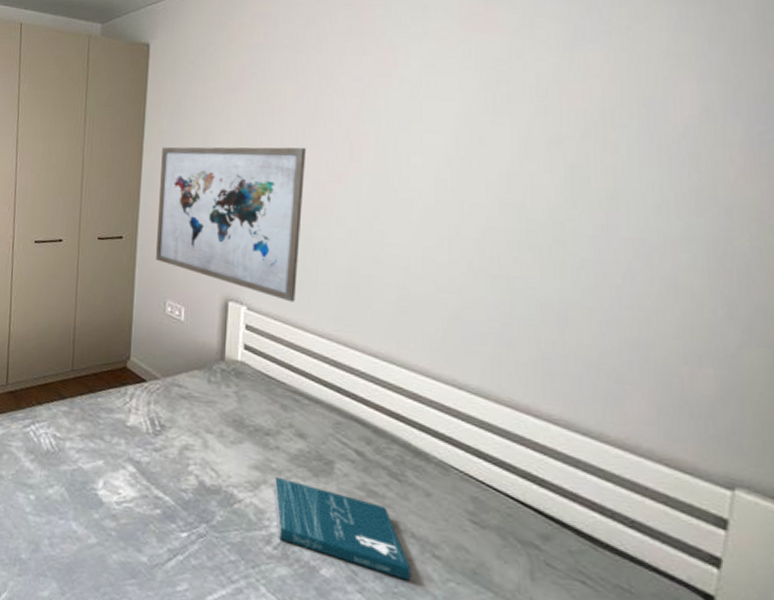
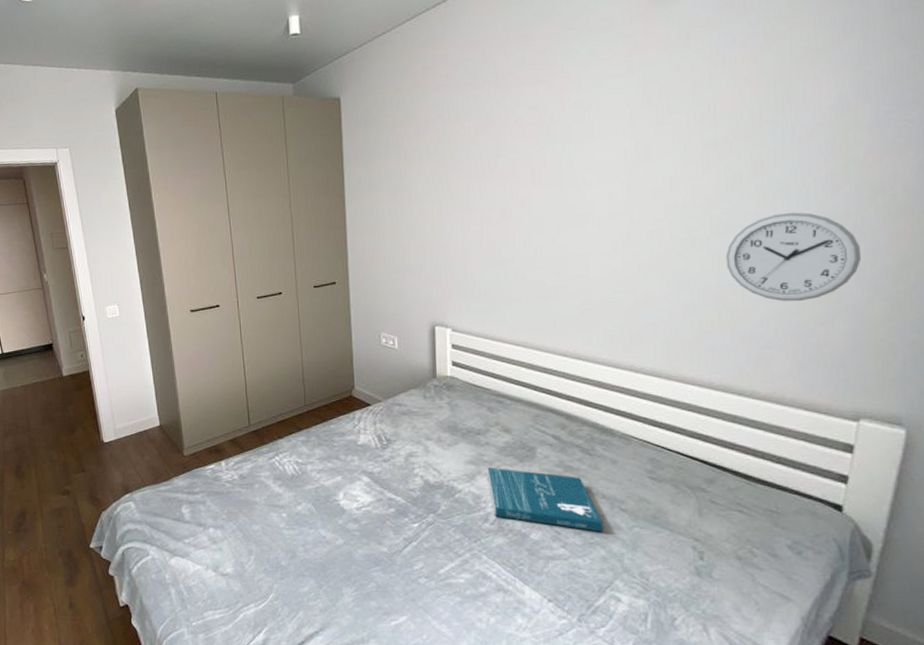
wall art: present [156,146,307,302] -> none [363,178,493,319]
wall clock: none [570,228,734,333] -> present [726,212,862,301]

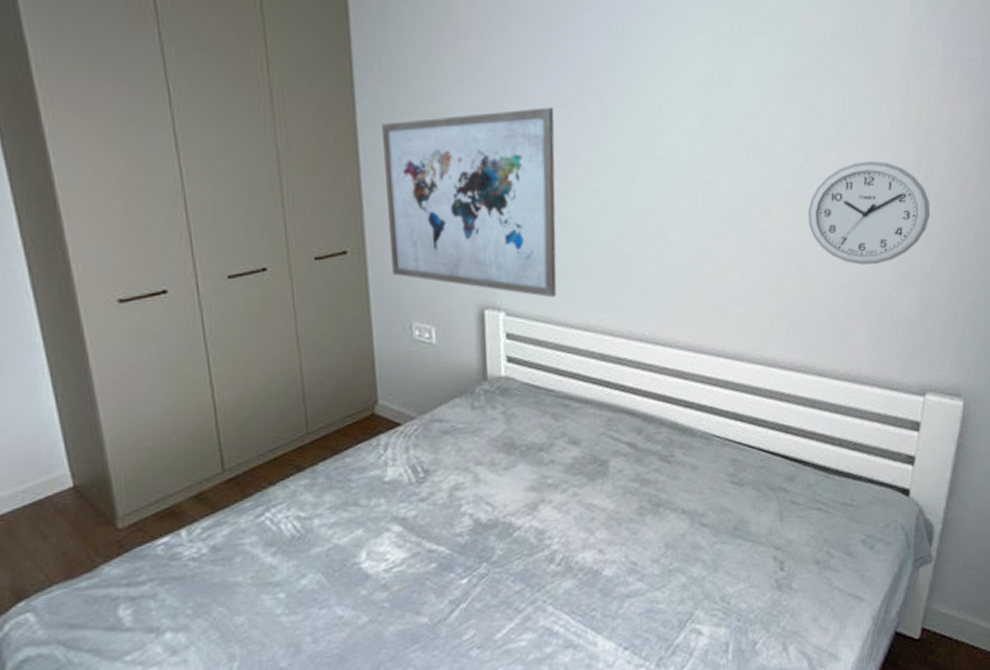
wall art: none [363,178,493,319] -> present [382,106,557,298]
book: present [487,467,604,532] -> none [552,491,684,556]

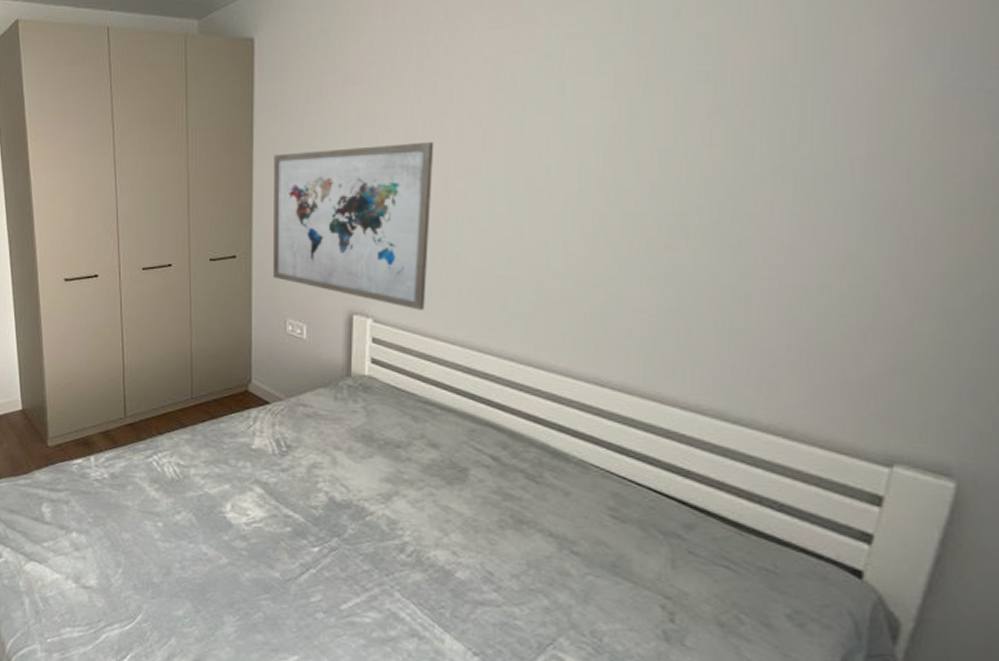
wall clock: present [808,160,931,265] -> none [727,199,910,311]

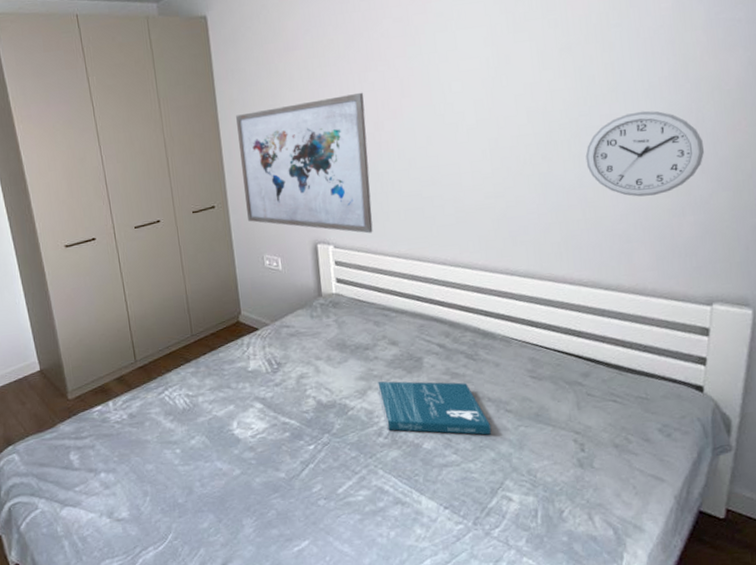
book: none [407,487,549,577] -> present [377,381,492,435]
wall clock: none [727,199,910,311] -> present [585,111,705,197]

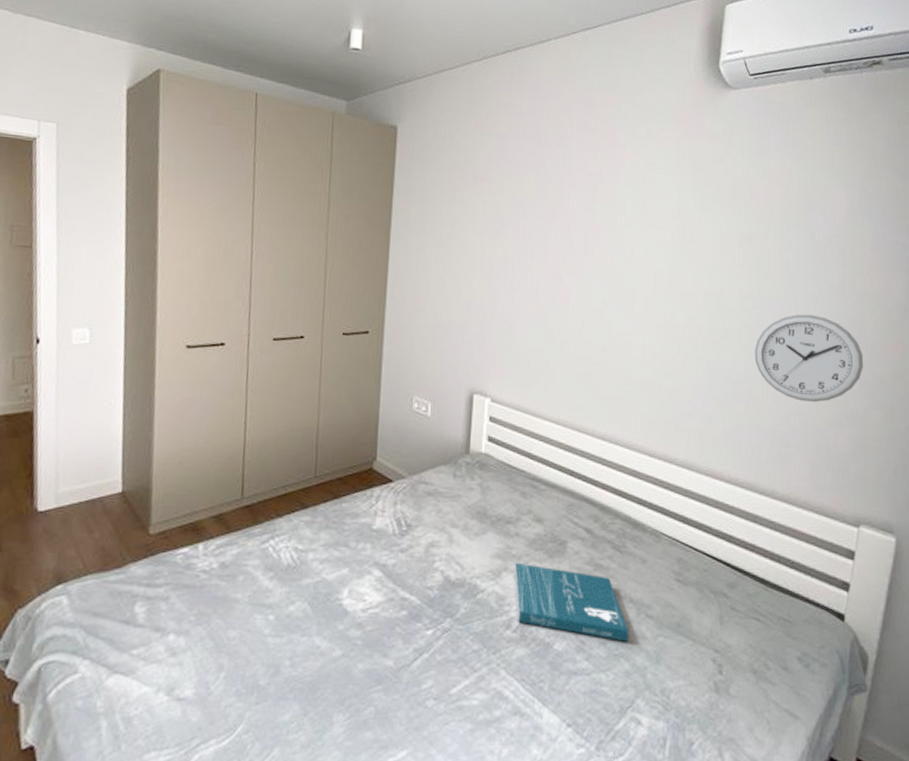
wall art: present [236,92,373,234] -> none [403,236,547,392]

